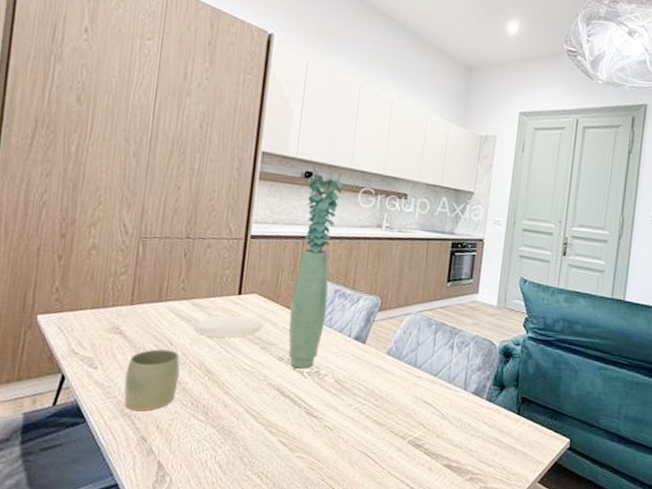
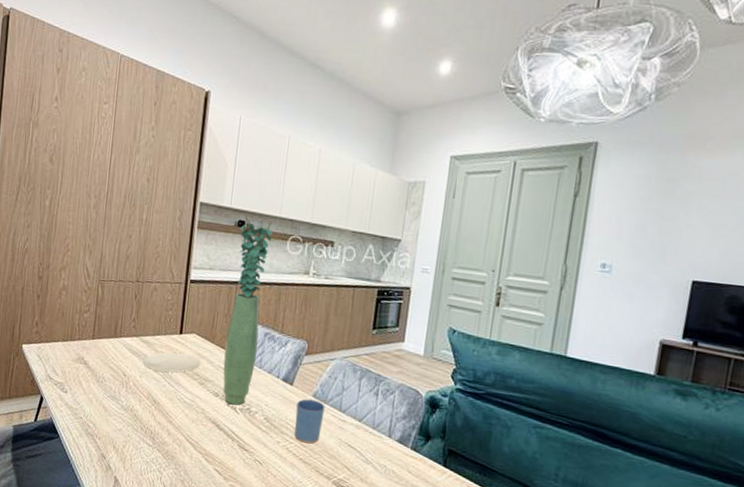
mug: present [124,349,180,412] -> none [87,379,132,432]
mug: none [367,357,400,404] -> present [294,399,325,444]

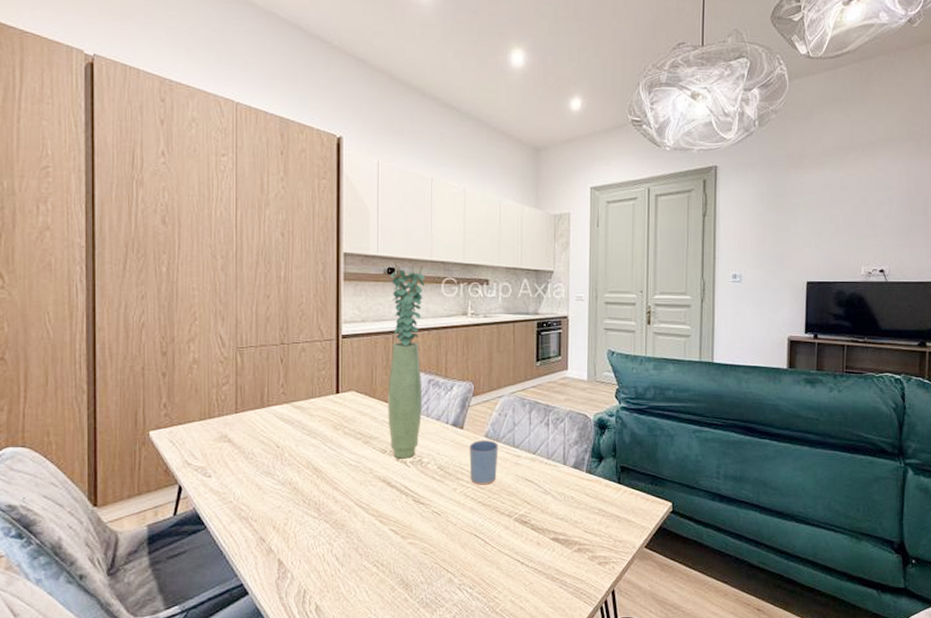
plate: present [142,352,201,373] -> none [297,414,363,437]

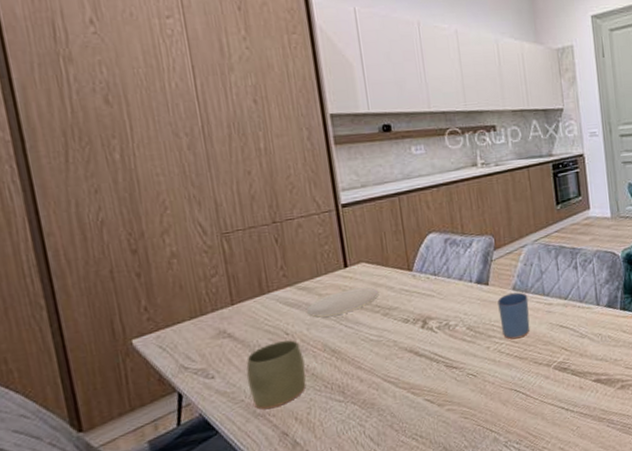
mug: none [238,453,289,514] -> present [246,340,306,410]
plate: none [297,414,363,437] -> present [305,287,379,318]
vase: present [387,262,425,459] -> none [386,118,443,327]

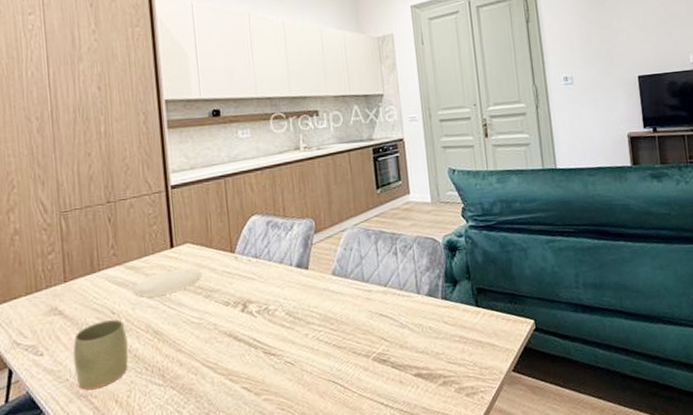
mug: present [497,292,530,340] -> none [317,278,349,327]

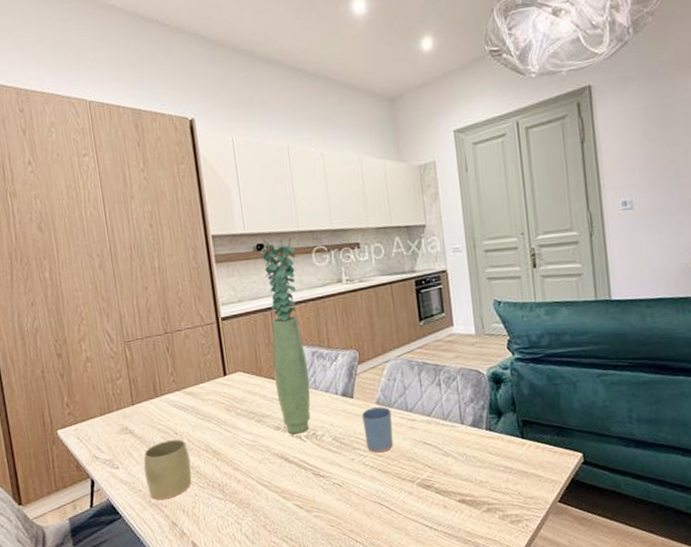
plate: present [132,268,202,298] -> none [191,394,254,421]
vase: none [216,103,264,310] -> present [260,237,311,435]
mug: none [317,278,349,327] -> present [362,407,393,453]

